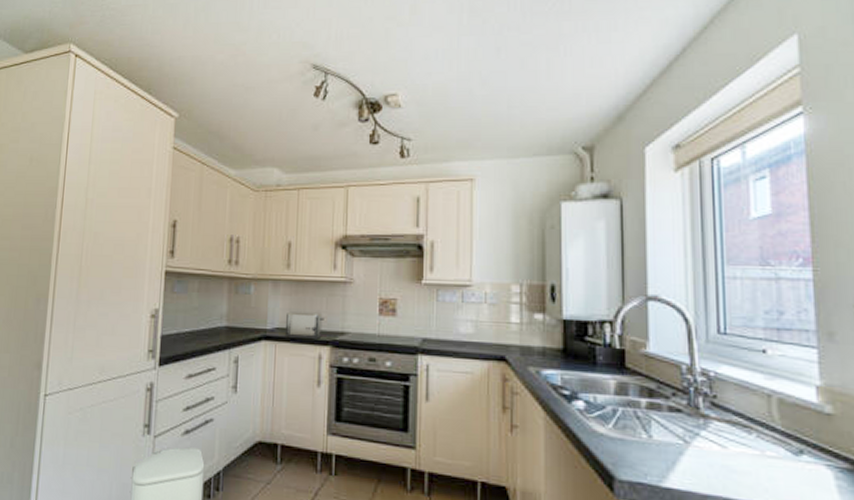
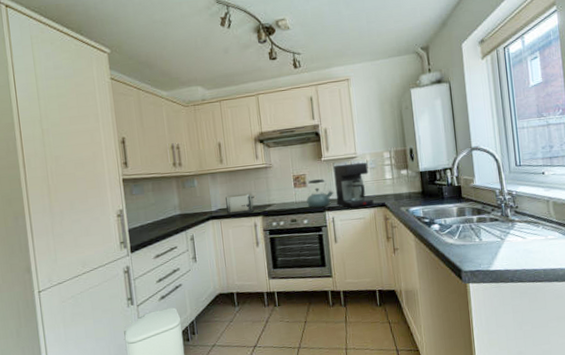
kettle: none [394,308,434,349] -> present [306,179,334,208]
coffee maker: none [435,292,489,357] -> present [334,162,374,208]

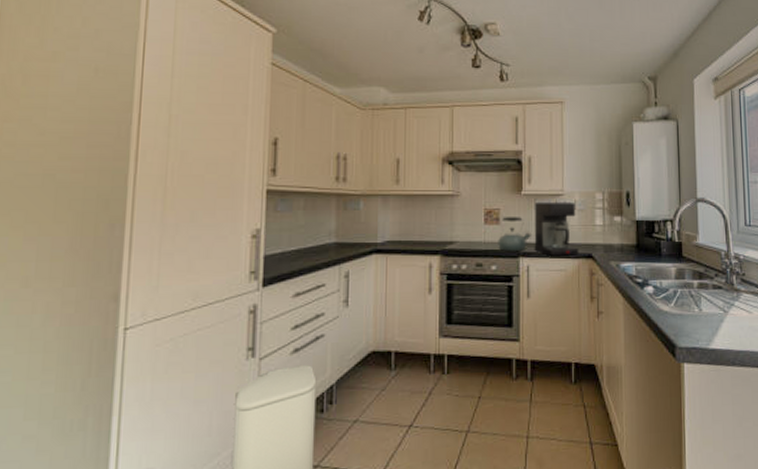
toaster: present [224,193,255,216] -> none [395,224,434,251]

